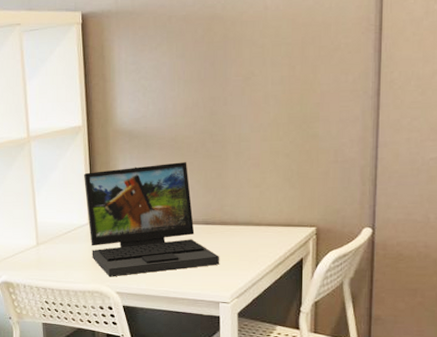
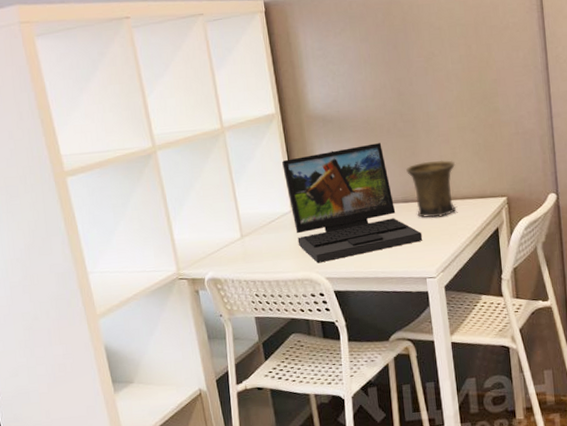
mug: none [210,184,264,242] -> present [406,160,456,218]

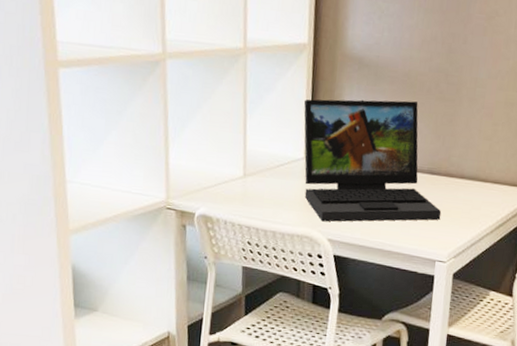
mug: present [406,160,456,218] -> none [439,132,494,198]

